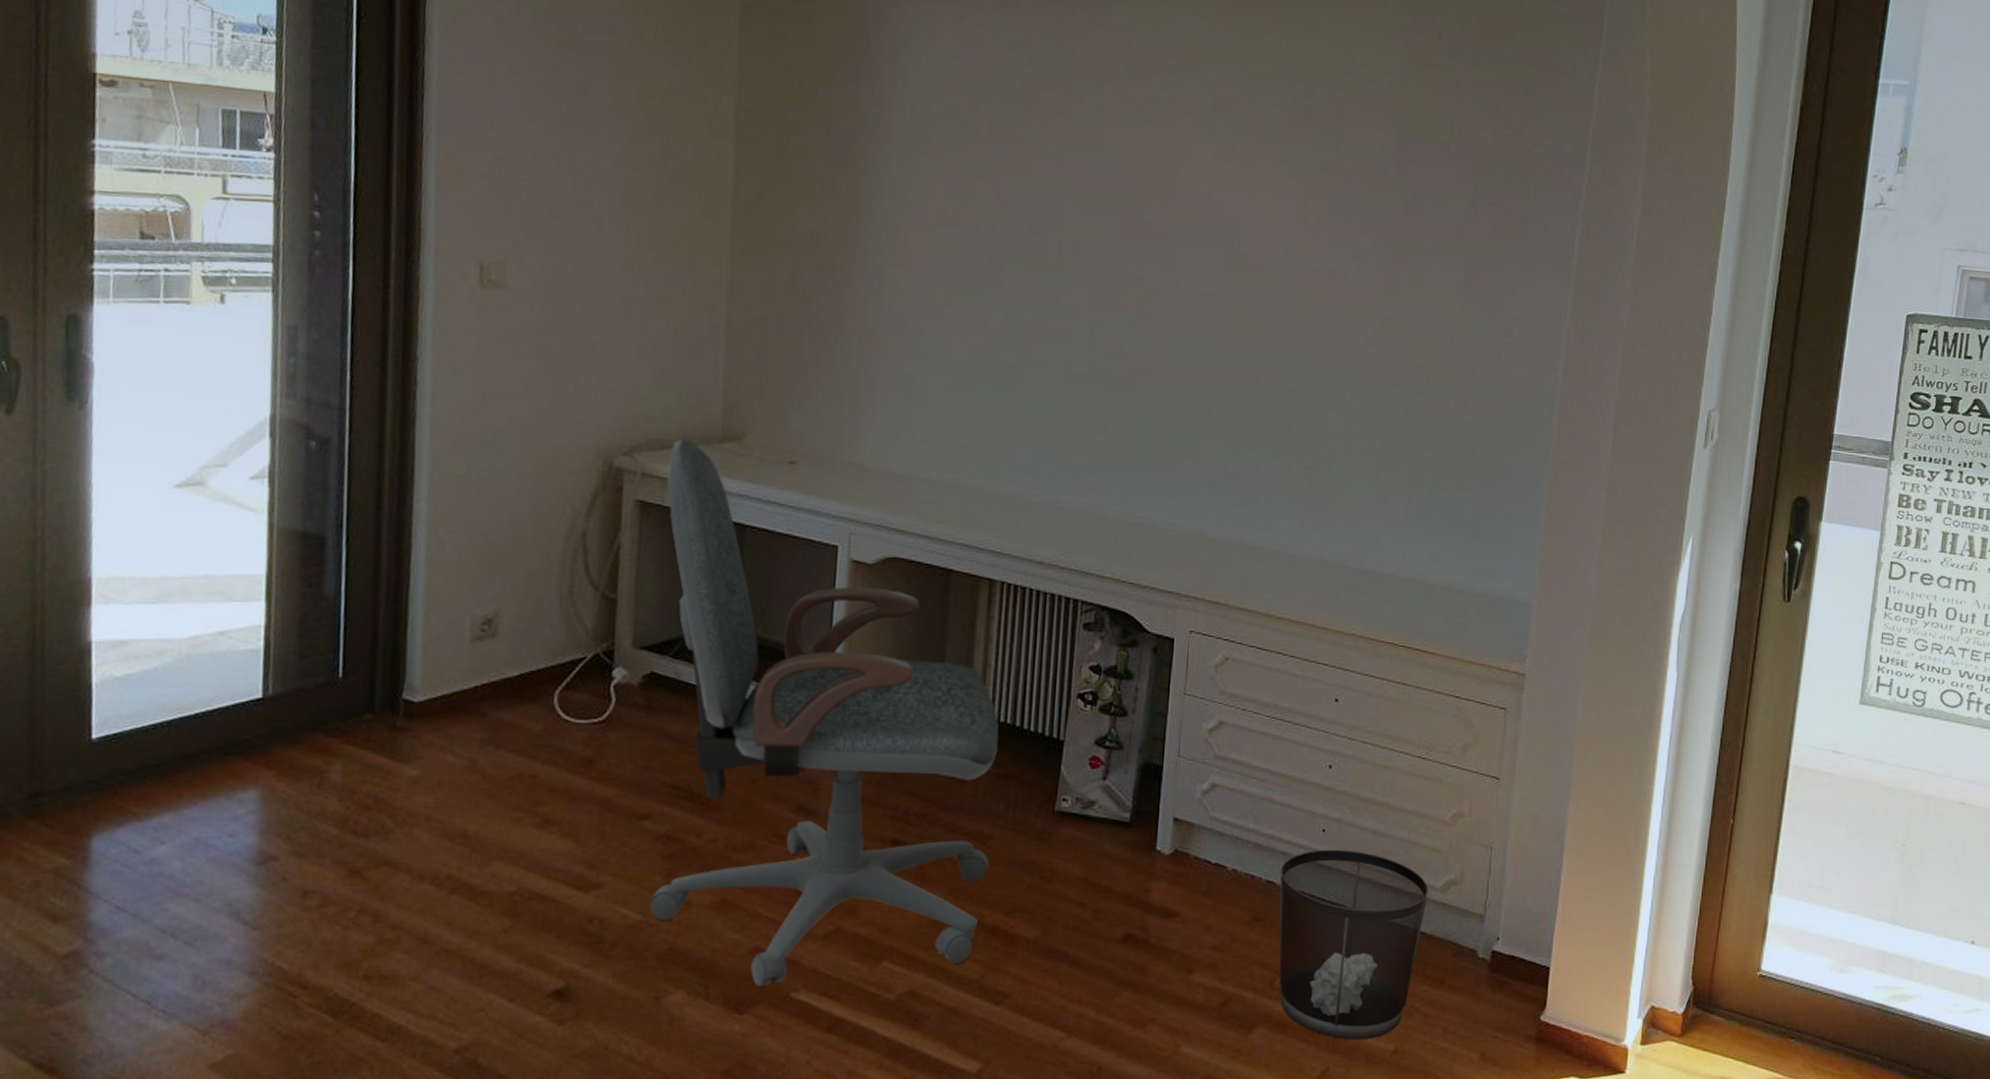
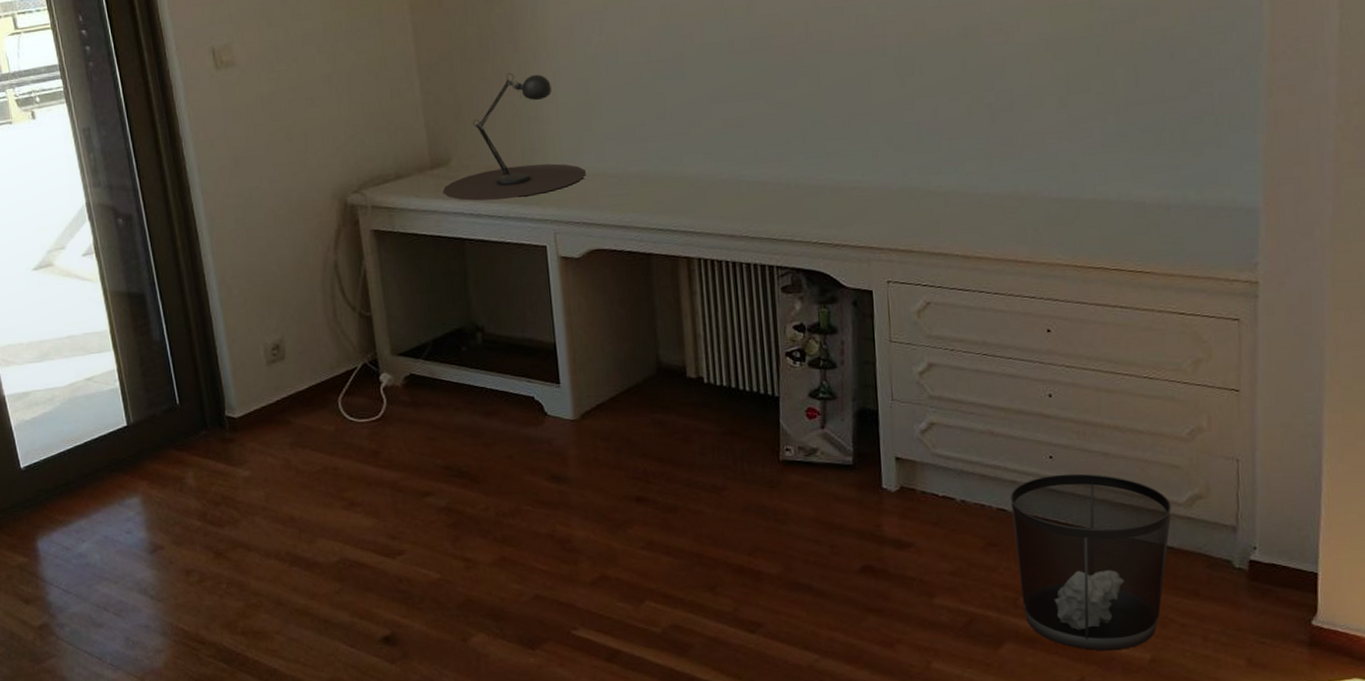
office chair: present [648,438,999,987] -> none [391,170,726,627]
desk lamp: none [729,353,896,489] -> present [442,73,586,201]

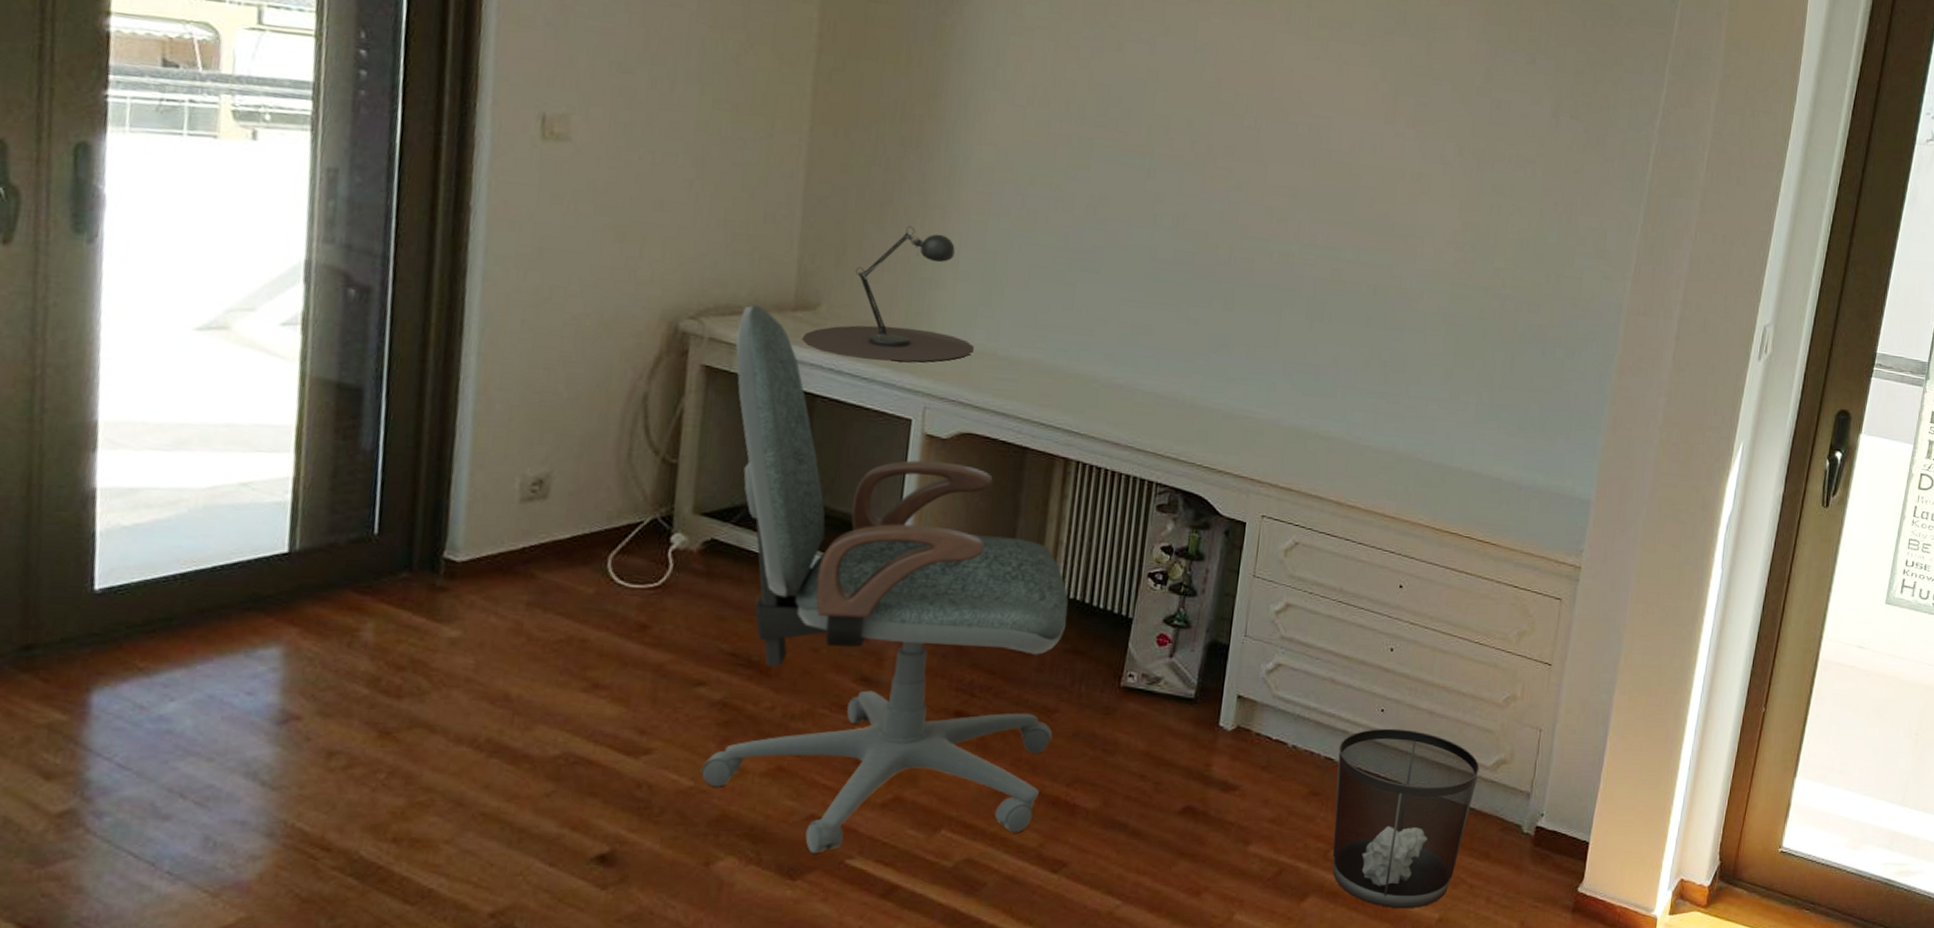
office chair: none [391,170,726,627] -> present [700,304,1068,854]

